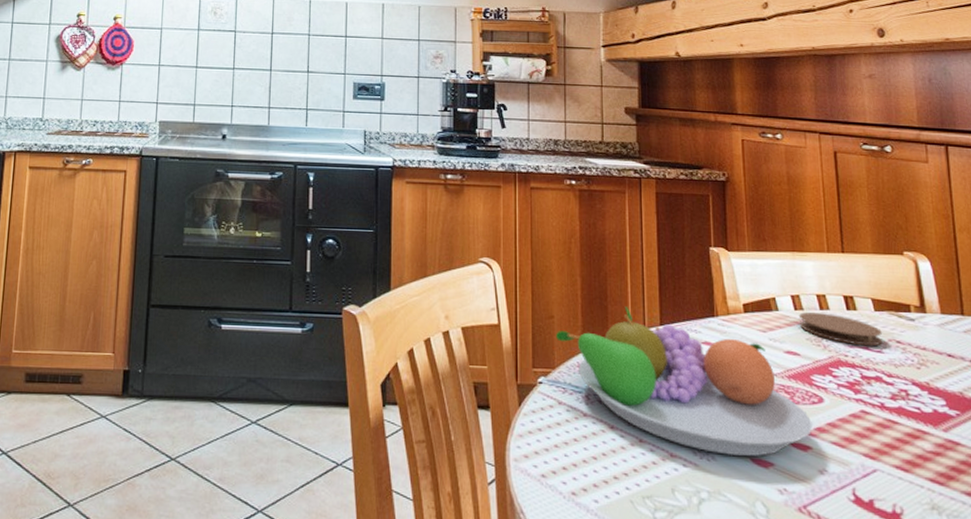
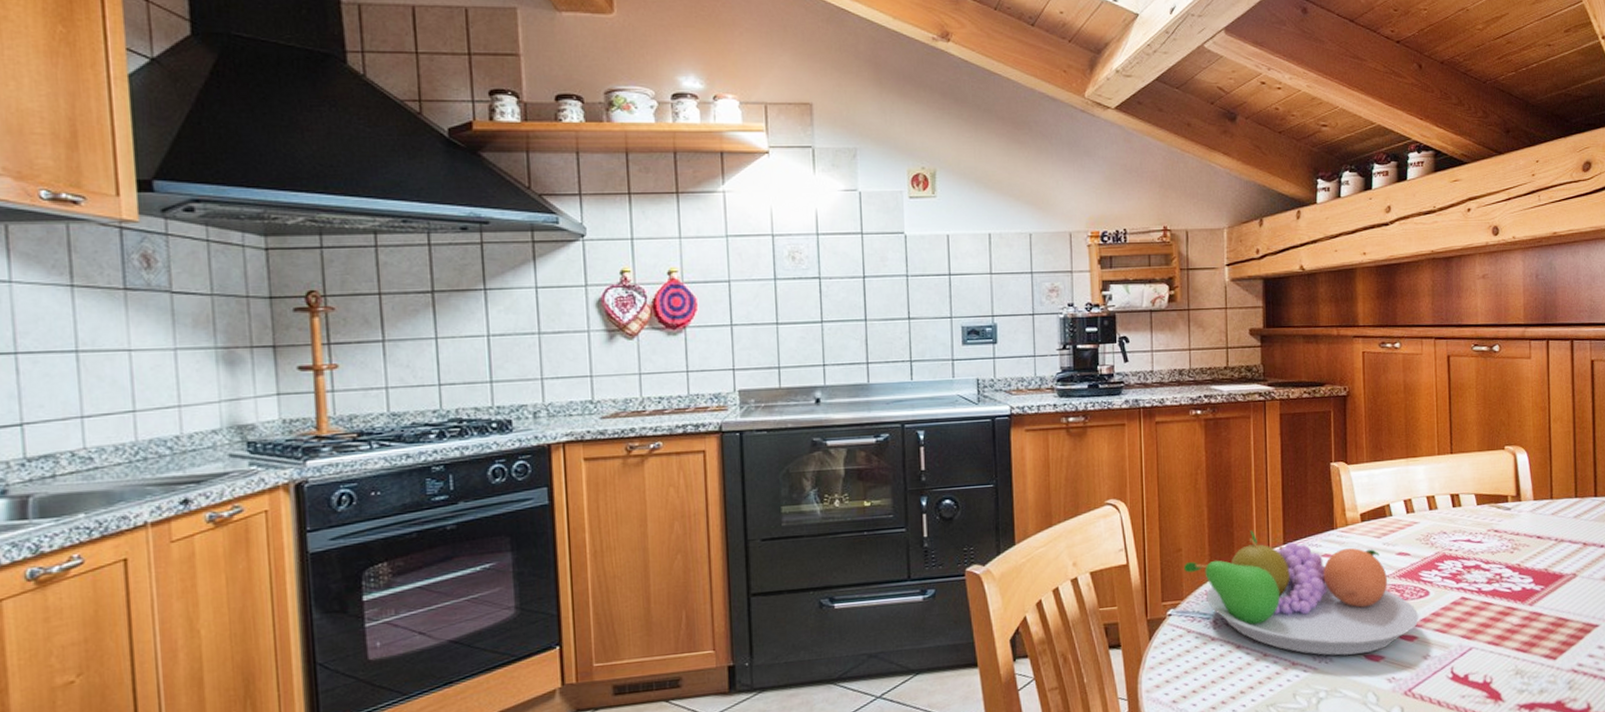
coaster: present [798,312,883,346] -> none [1410,512,1482,539]

